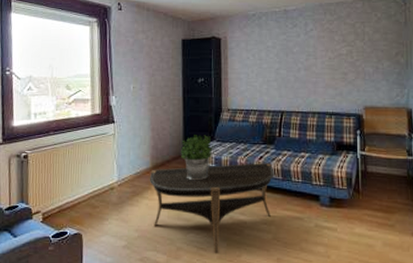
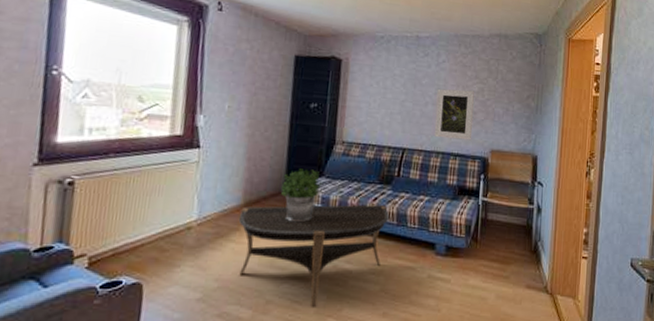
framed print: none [308,53,344,100] -> present [434,88,474,141]

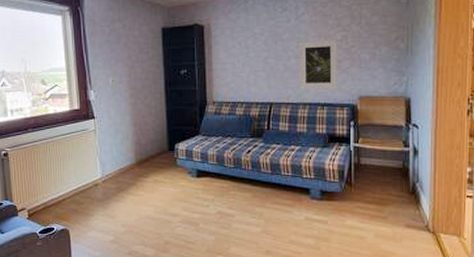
coffee table: present [238,204,389,307] -> none [133,157,263,246]
potted plant: present [280,168,324,223] -> none [164,129,201,176]

